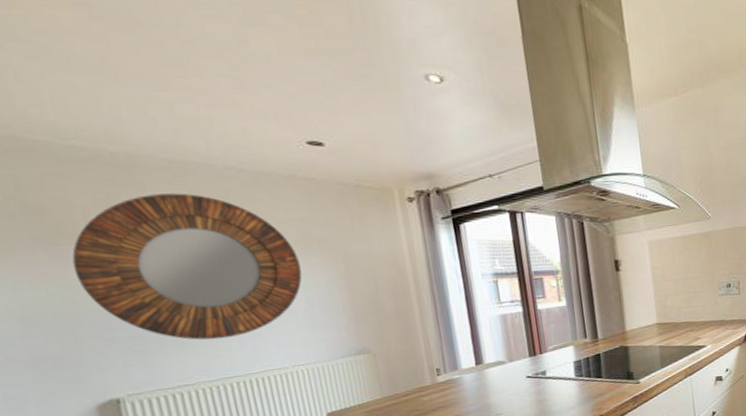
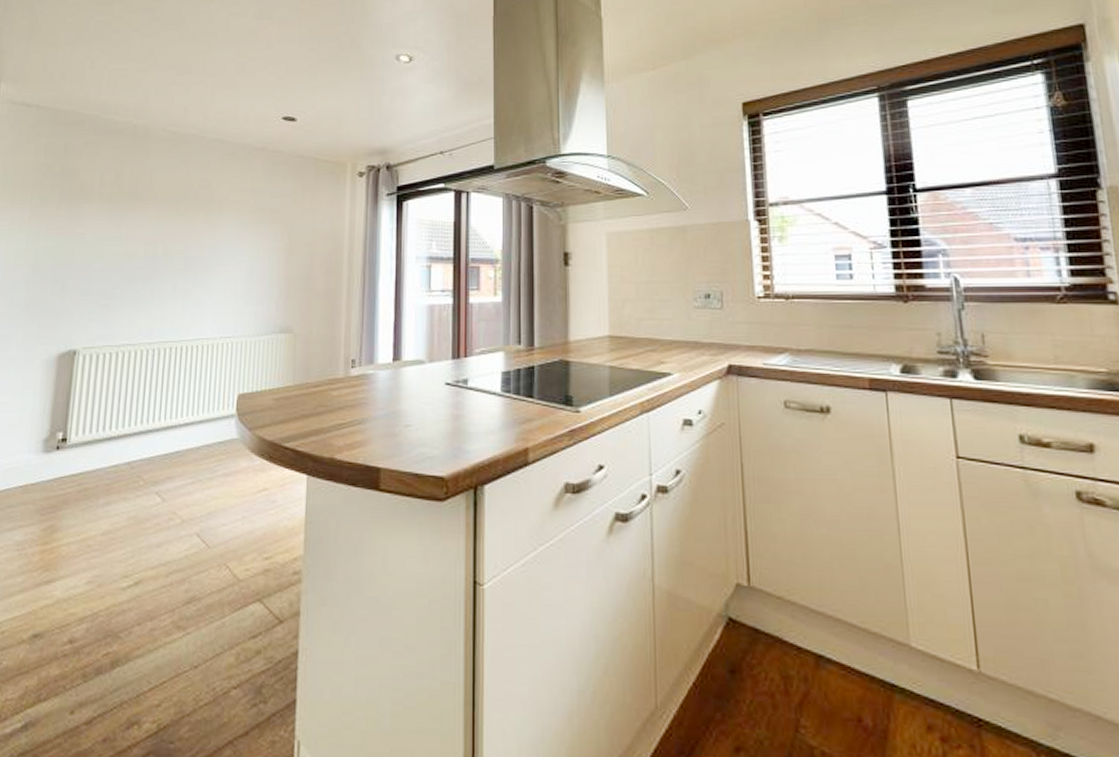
home mirror: present [72,193,303,340] -> none [80,161,251,301]

